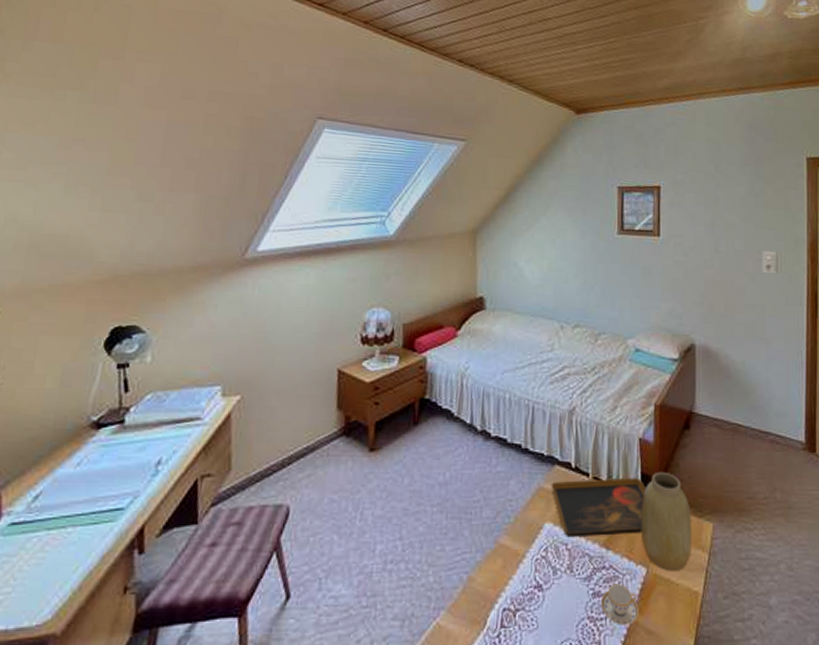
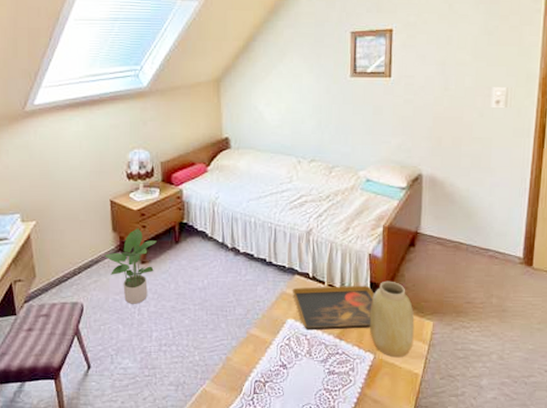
potted plant: none [324,405,391,506] -> present [104,228,157,304]
teacup: present [601,583,639,626] -> none [335,365,367,396]

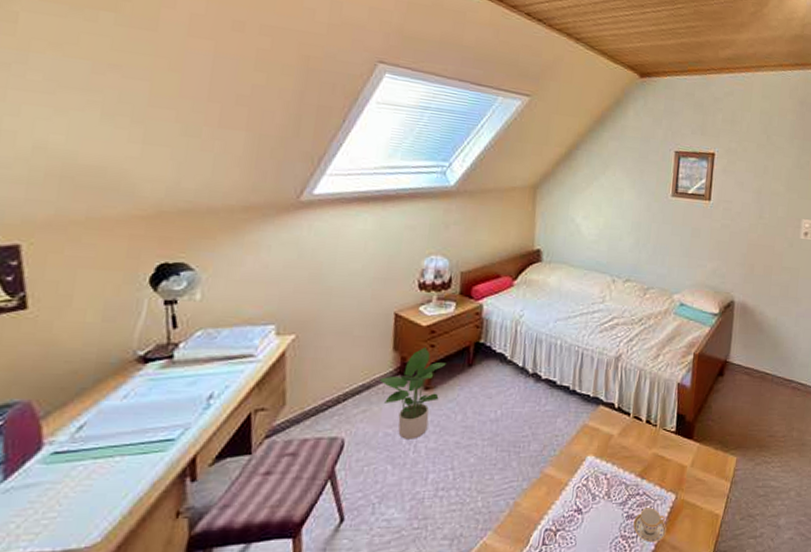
decorative tray: present [292,285,374,331] -> none [594,417,680,469]
teacup: none [335,365,367,396] -> present [633,508,666,543]
vase: present [369,281,415,358] -> none [672,412,719,498]

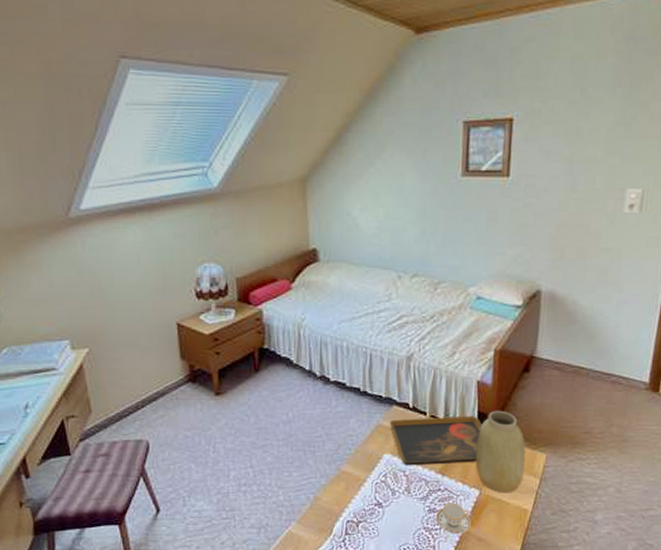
potted plant: present [379,347,446,439] -> none [172,355,233,441]
decorative tray: none [594,417,680,469] -> present [389,415,482,466]
vase: none [672,412,719,498] -> present [475,410,526,493]

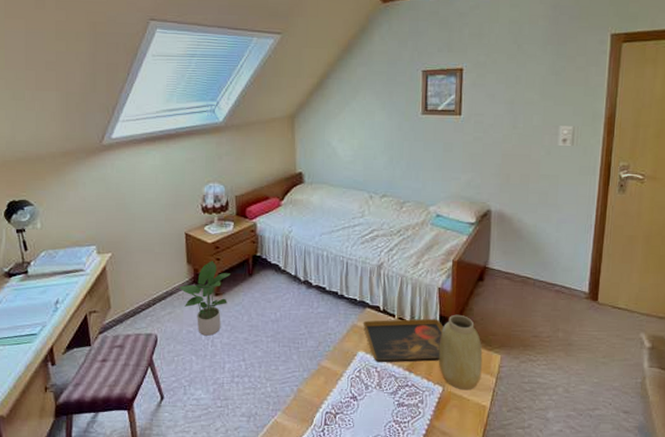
potted plant: none [172,355,233,441] -> present [179,261,230,336]
teacup: present [436,502,471,534] -> none [405,397,436,428]

